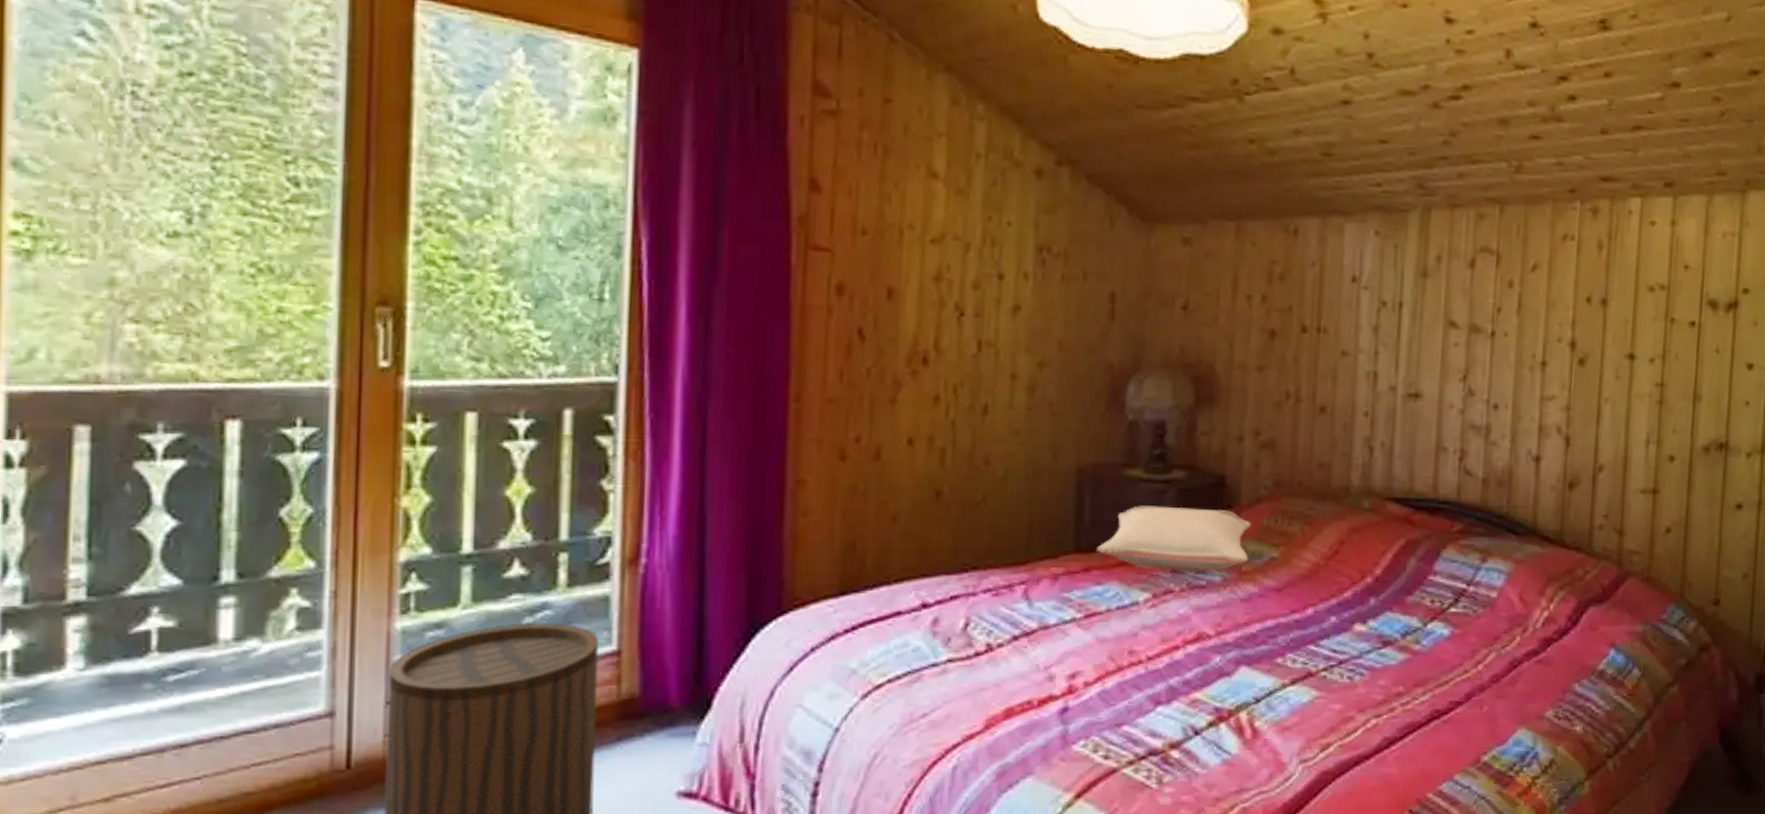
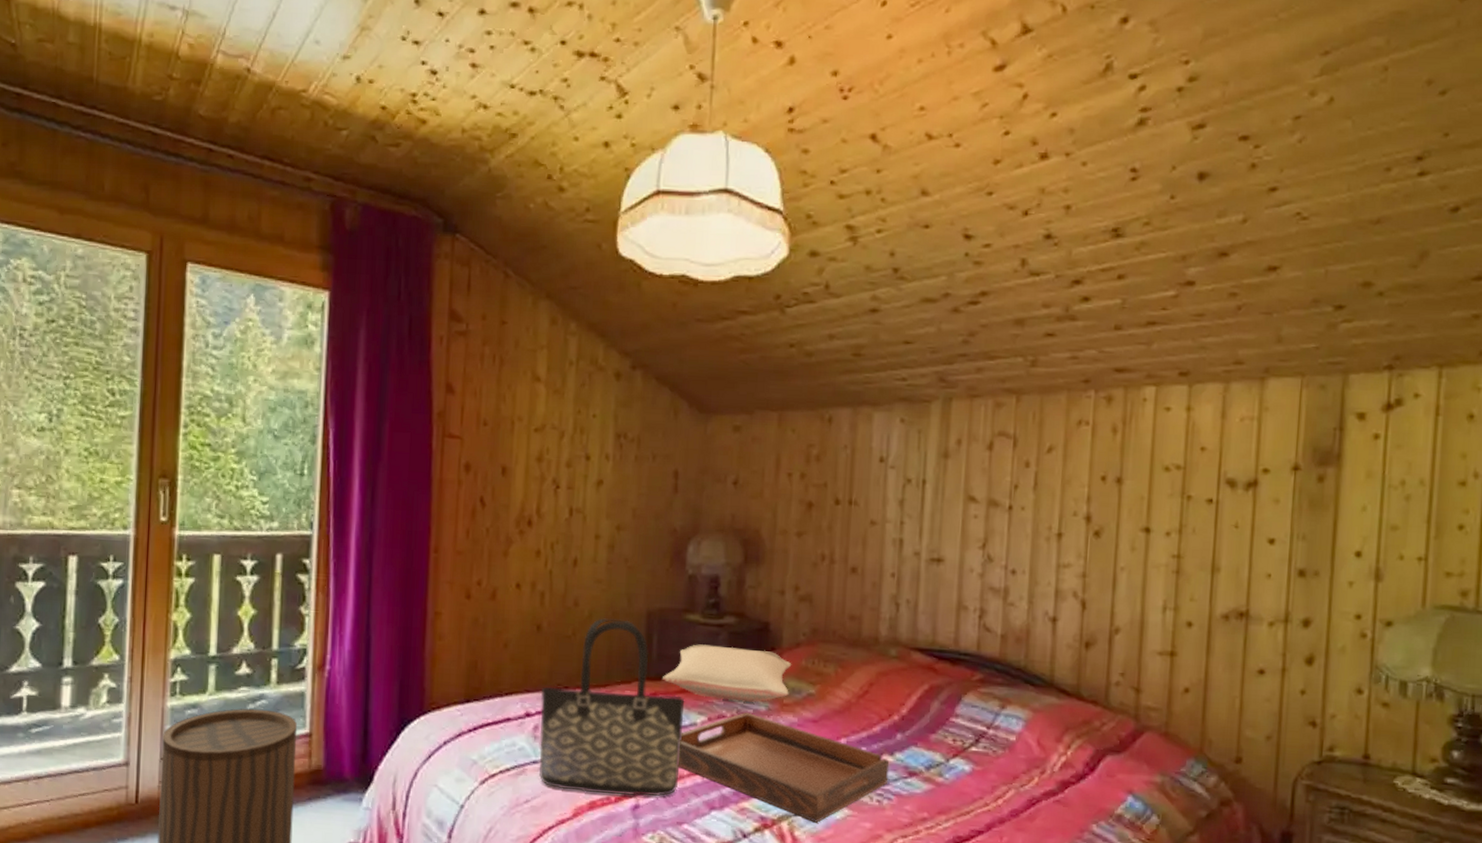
tote bag: none [940,478,1125,698] -> present [539,618,685,797]
serving tray: none [1117,585,1362,709] -> present [679,713,890,823]

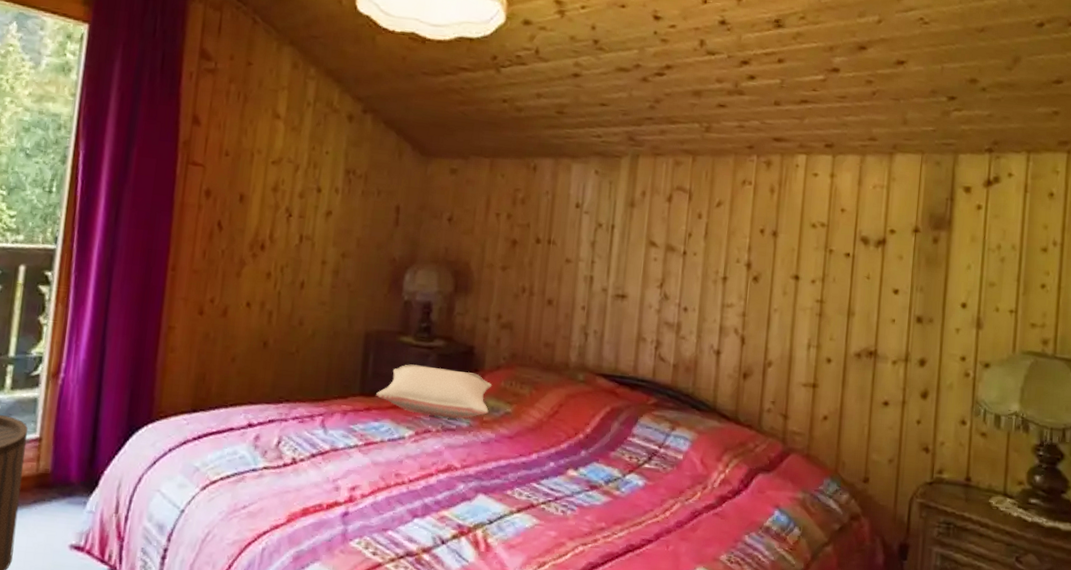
tote bag: present [539,618,685,797] -> none [257,337,396,504]
serving tray: present [679,713,890,823] -> none [387,428,574,531]

